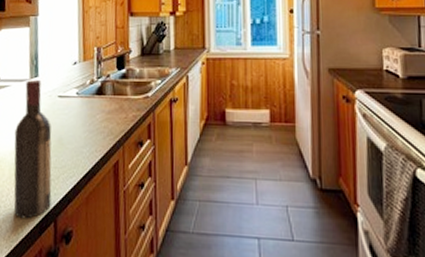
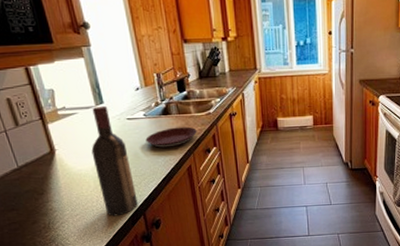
plate: none [73,110,131,136] -> present [145,126,197,149]

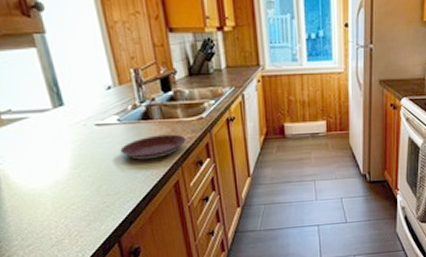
wine bottle: present [91,105,138,217] -> none [47,108,111,246]

